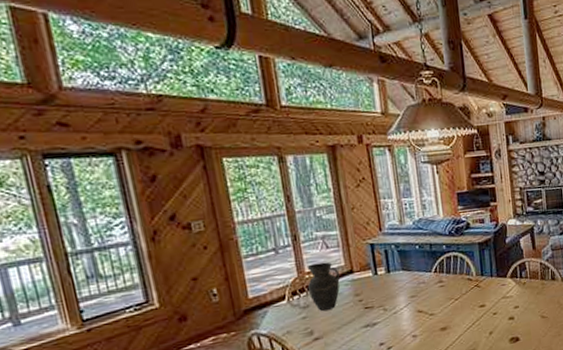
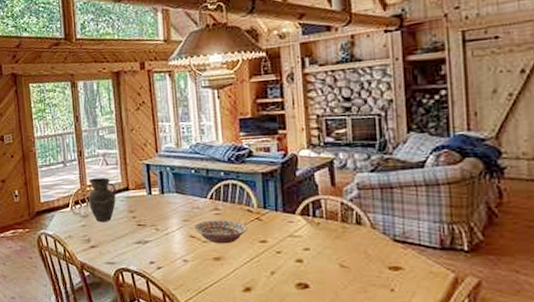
decorative bowl: none [421,291,469,315] -> present [194,220,247,244]

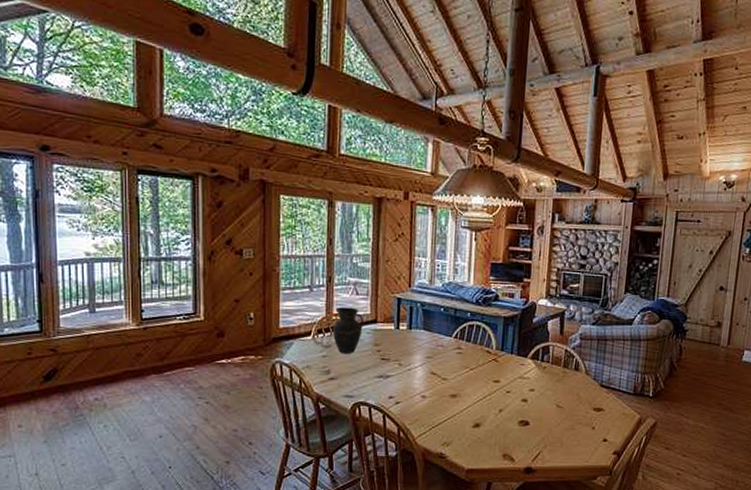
decorative bowl: present [194,220,247,244] -> none [436,359,484,382]

